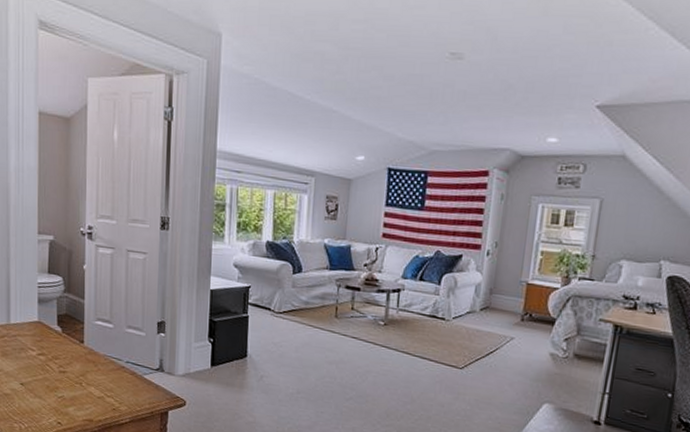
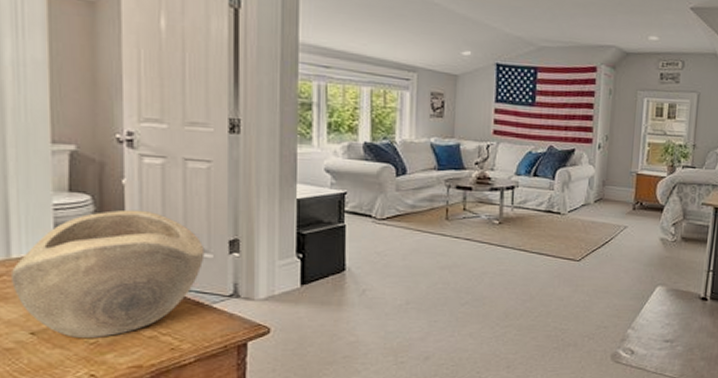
decorative bowl: none [10,290,140,393] -> present [12,209,205,339]

